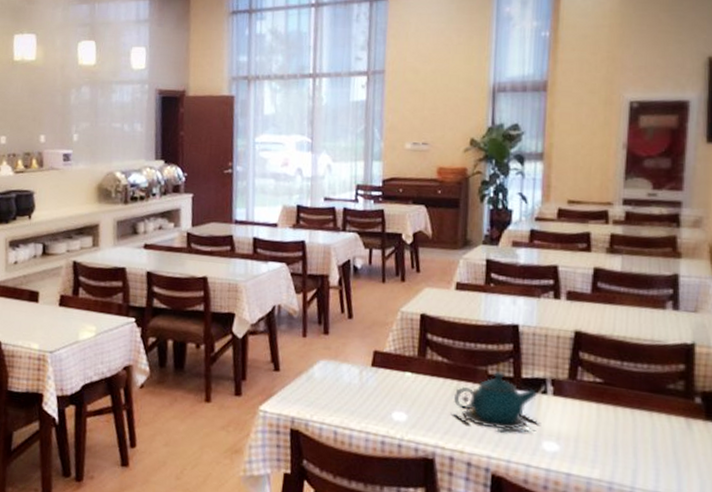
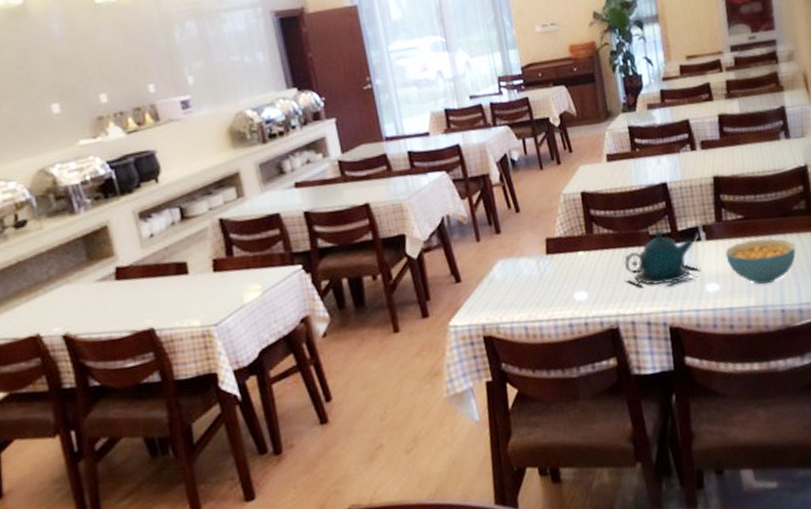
cereal bowl: none [573,407,663,460] -> present [725,238,796,285]

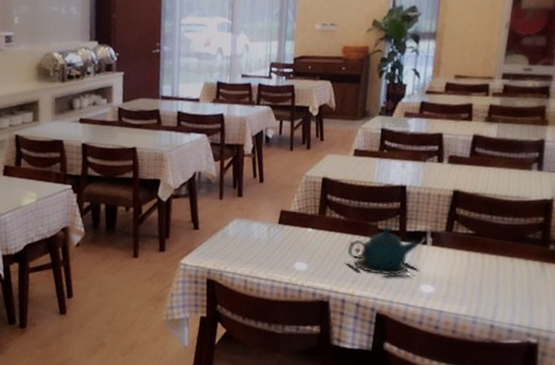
cereal bowl: present [725,238,796,285] -> none [447,255,521,299]

